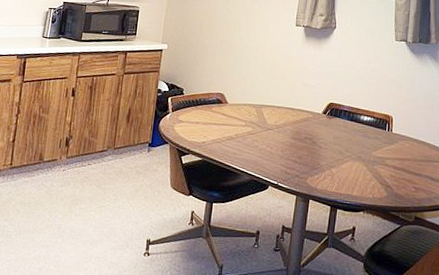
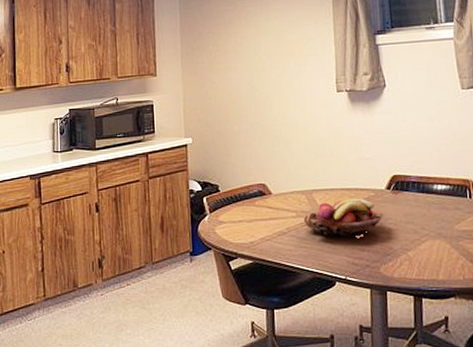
fruit basket: none [251,117,317,149] -> present [304,198,383,236]

